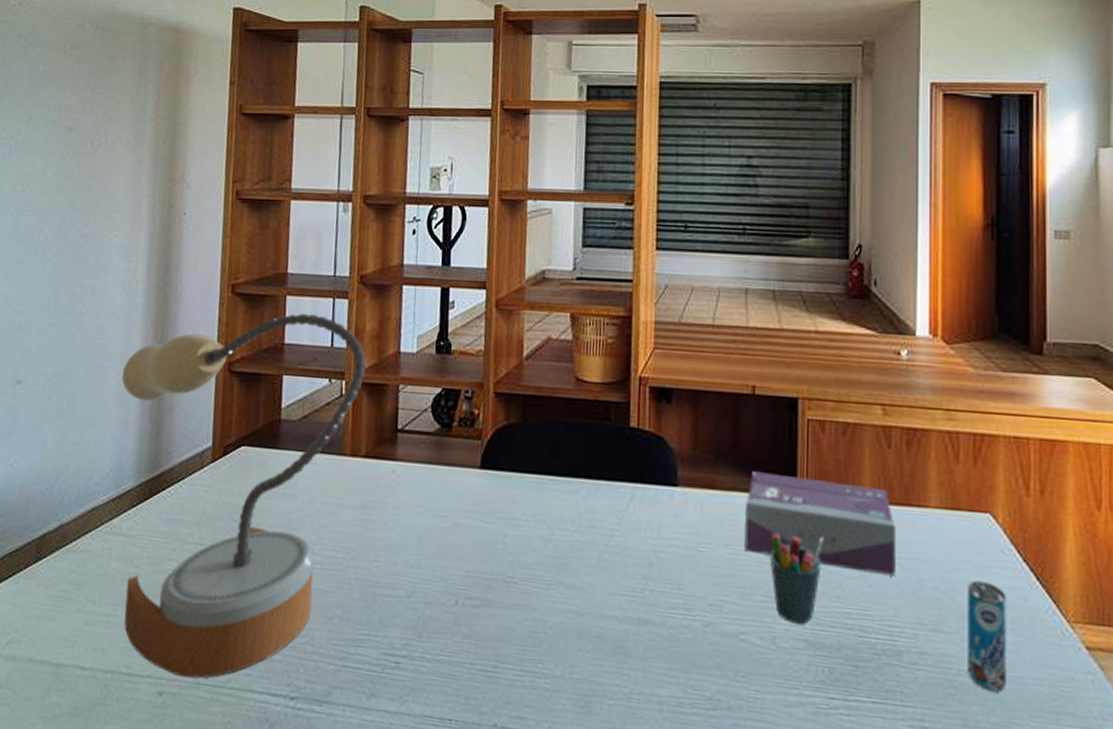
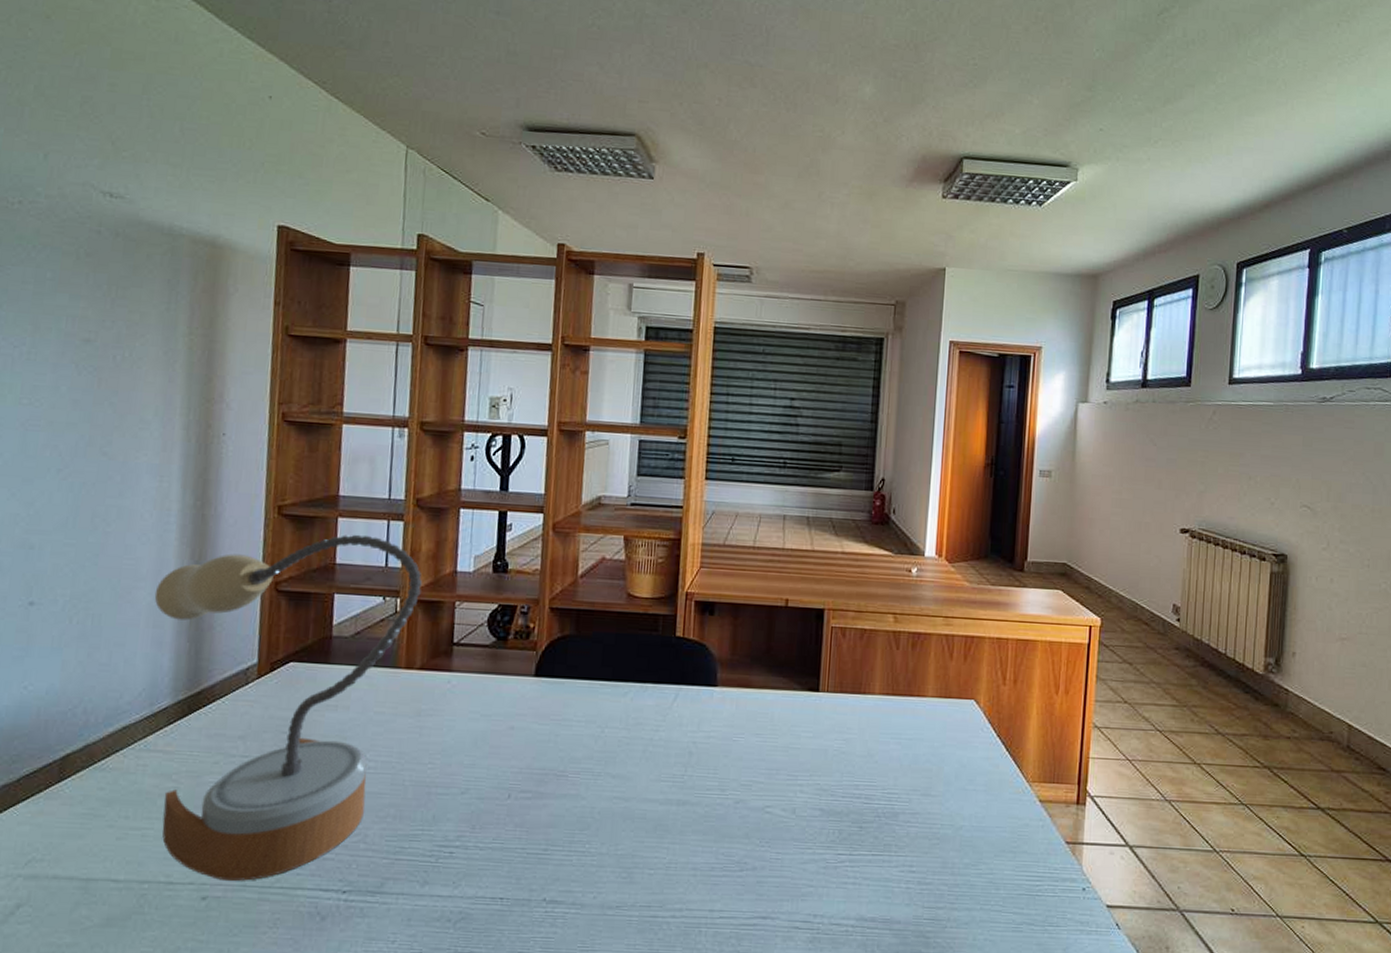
tissue box: present [744,471,896,577] -> none [773,672,899,754]
pen holder: present [769,533,824,624] -> none [793,723,840,796]
beverage can: present [968,580,1008,692] -> none [949,753,983,840]

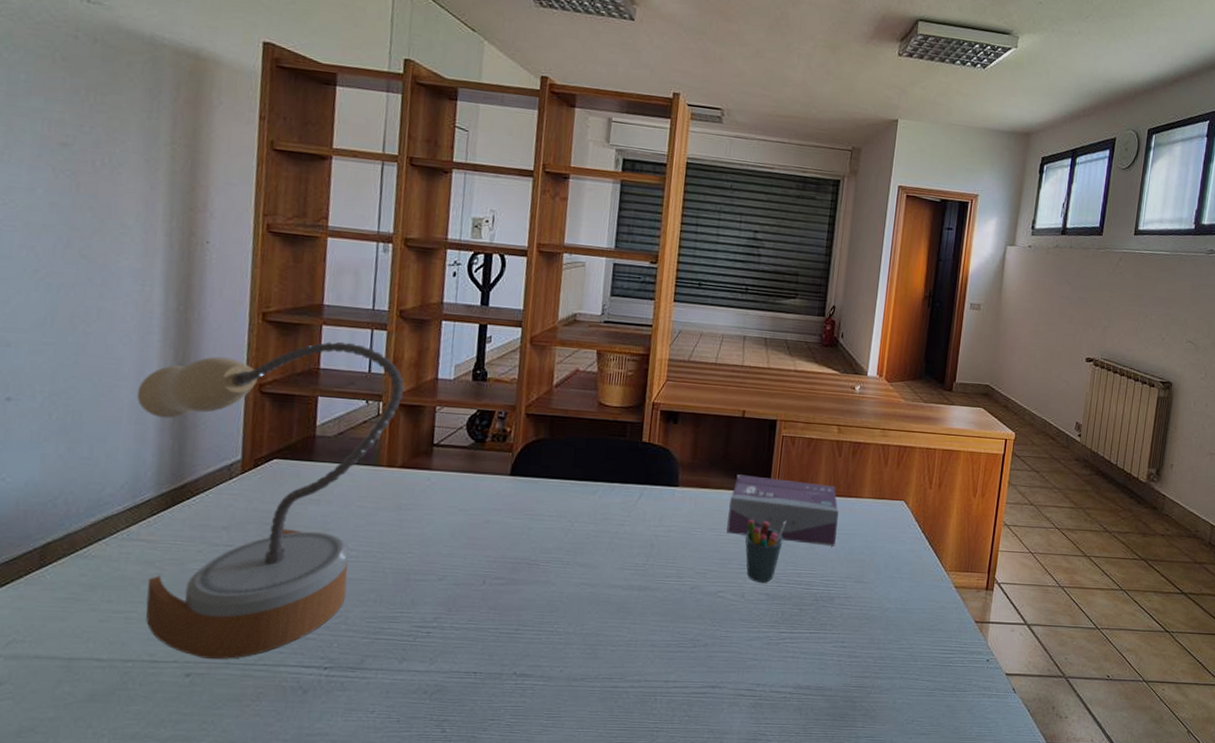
tissue box: none [773,672,899,754] -> present [726,474,839,547]
pen holder: none [793,723,840,796] -> present [745,519,787,583]

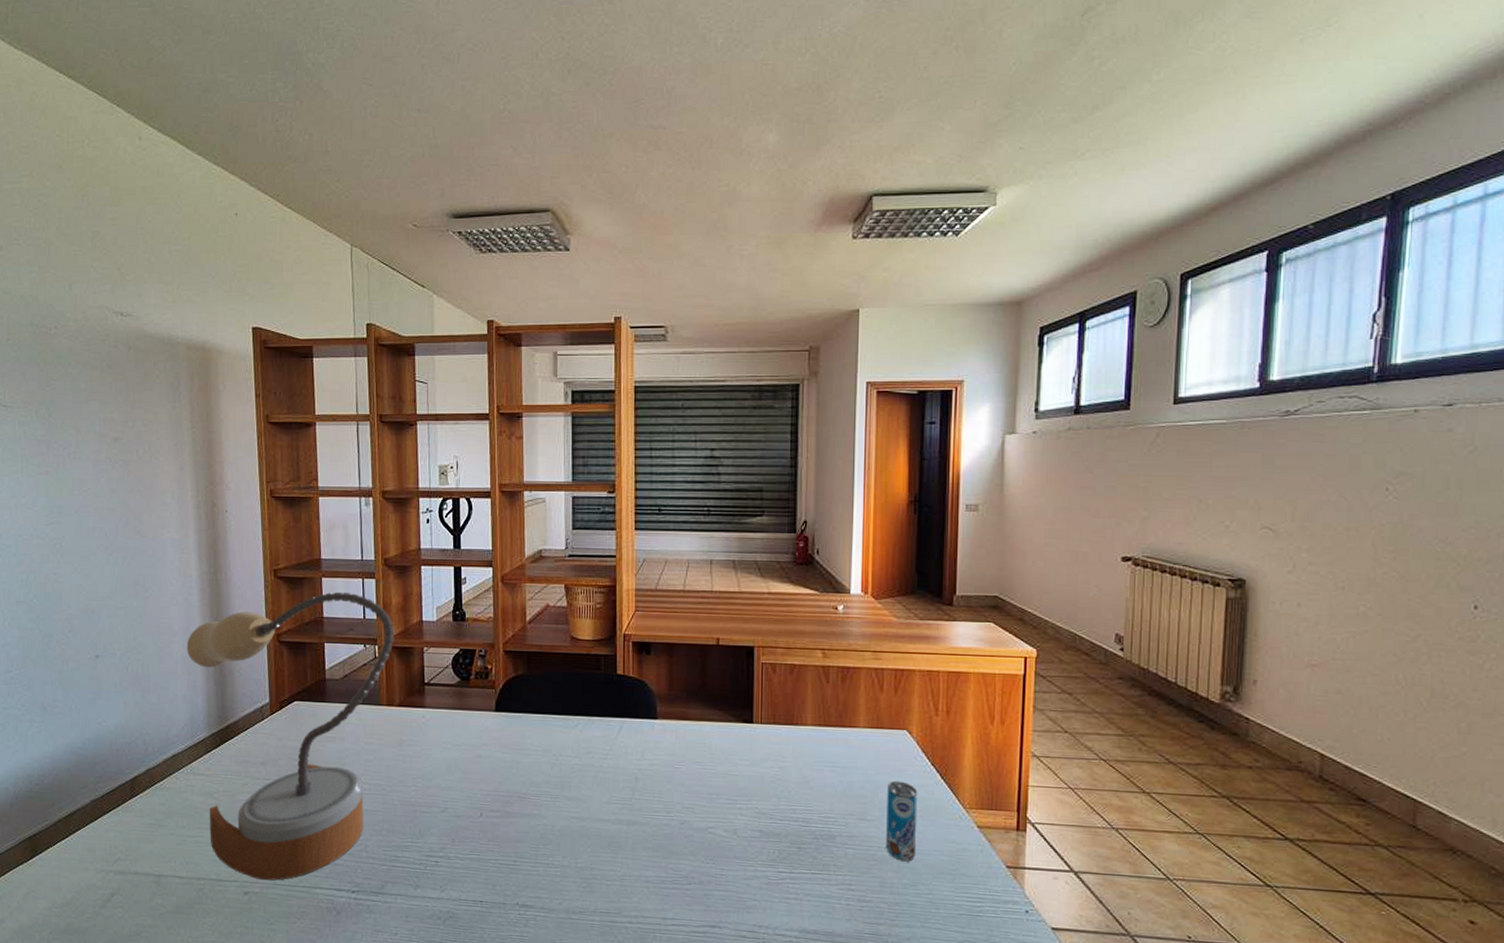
tissue box: present [726,474,839,547] -> none [712,705,832,781]
pen holder: present [745,519,787,583] -> none [731,752,775,819]
beverage can: none [877,546,909,620] -> present [886,780,918,862]

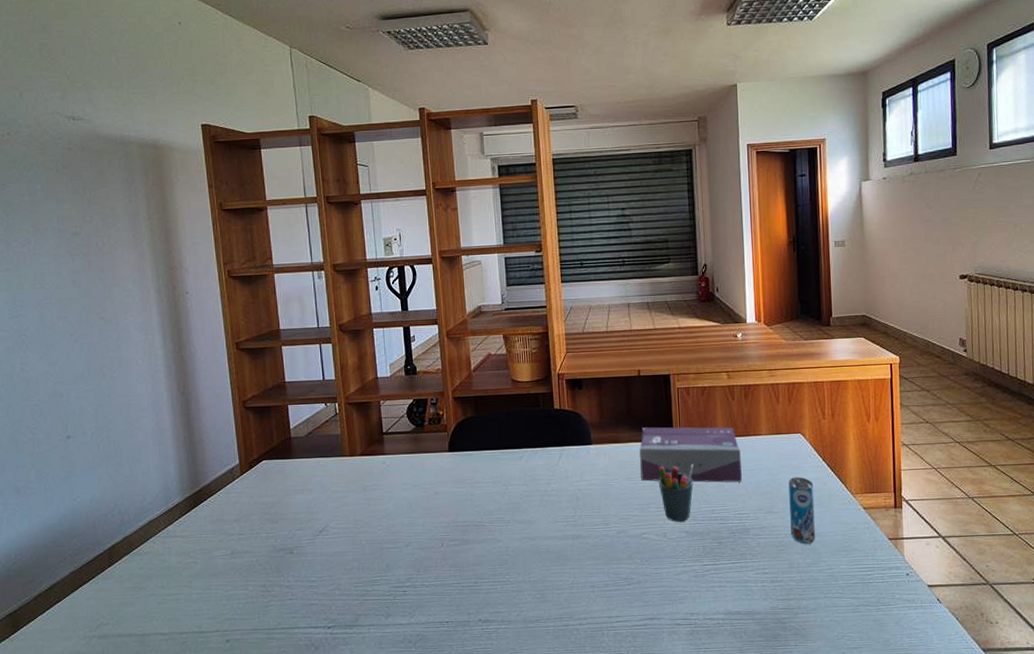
table lamp: present [186,591,394,881] -> none [155,357,353,627]
tissue box: none [712,705,832,781] -> present [639,427,742,483]
pen holder: none [731,752,775,819] -> present [657,463,694,522]

